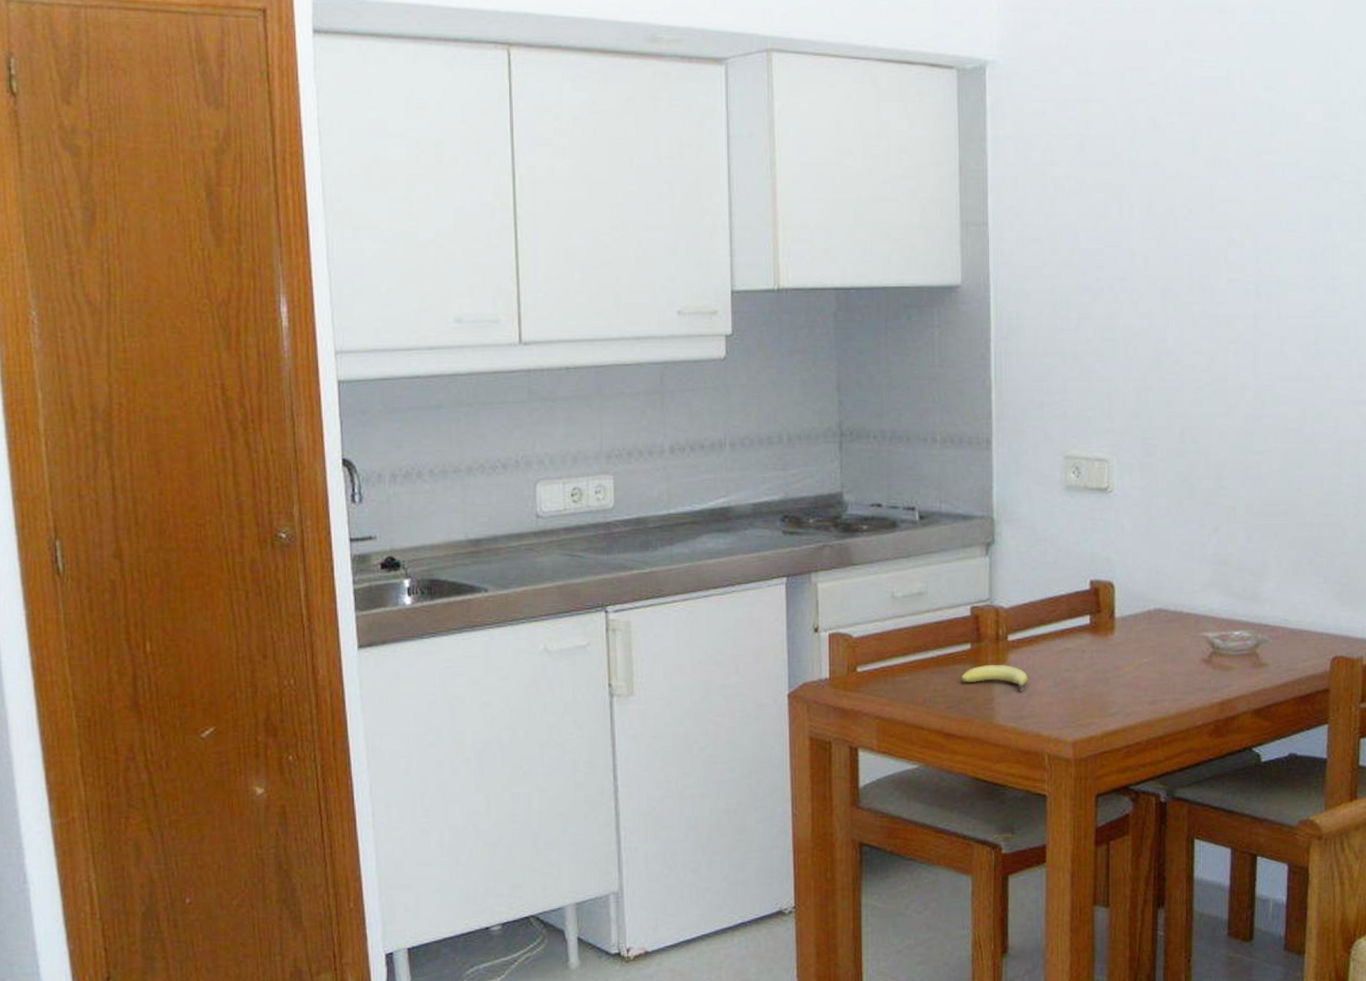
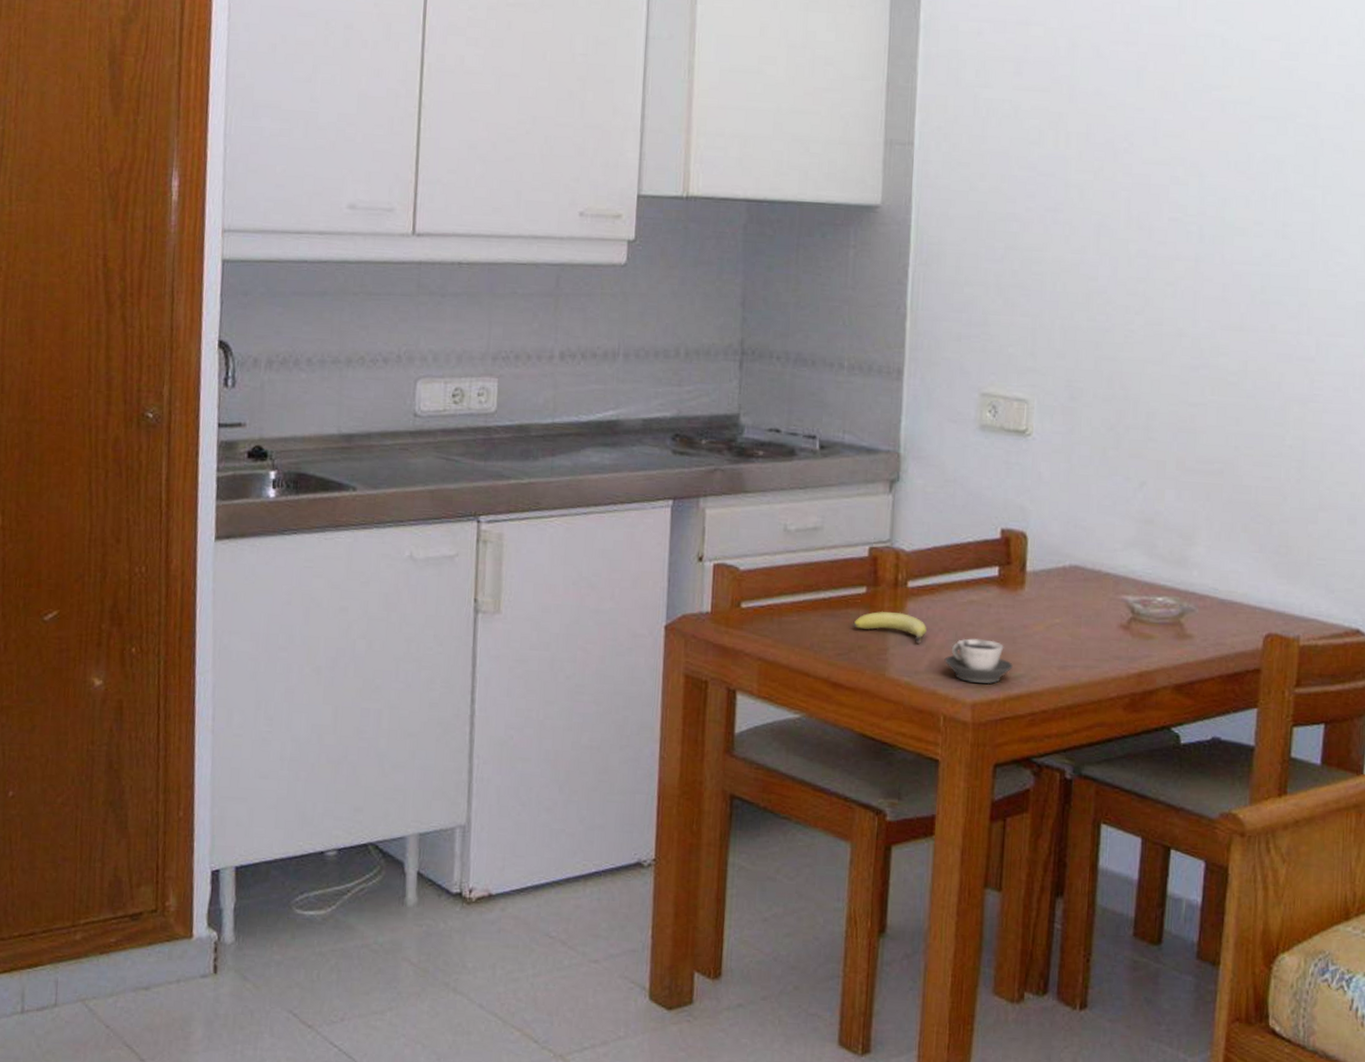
cup: none [1045,682,1108,723] -> present [944,638,1013,685]

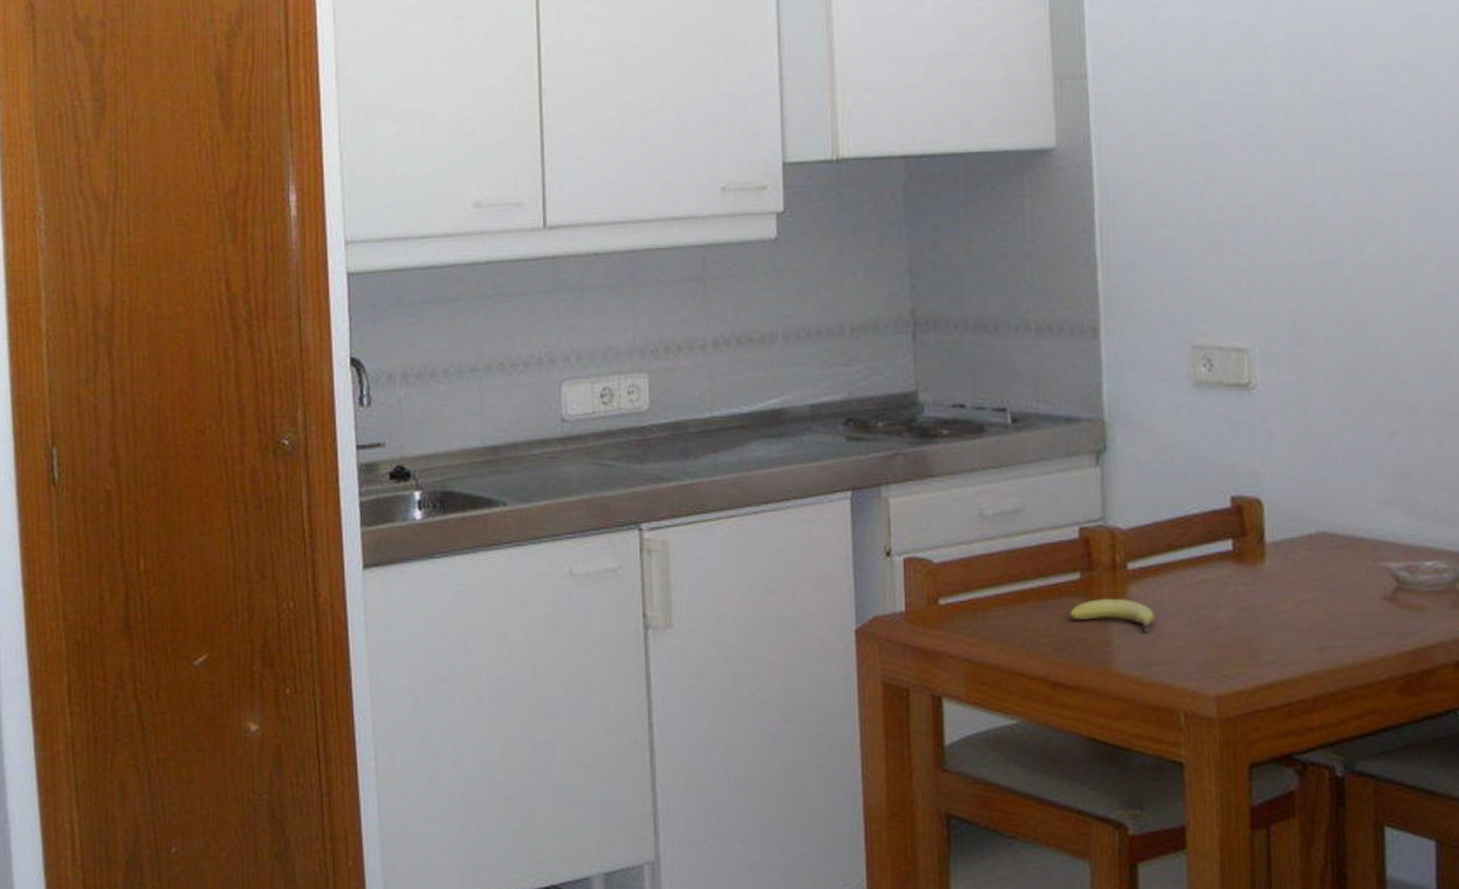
cup: present [944,638,1013,685] -> none [1179,623,1260,674]

